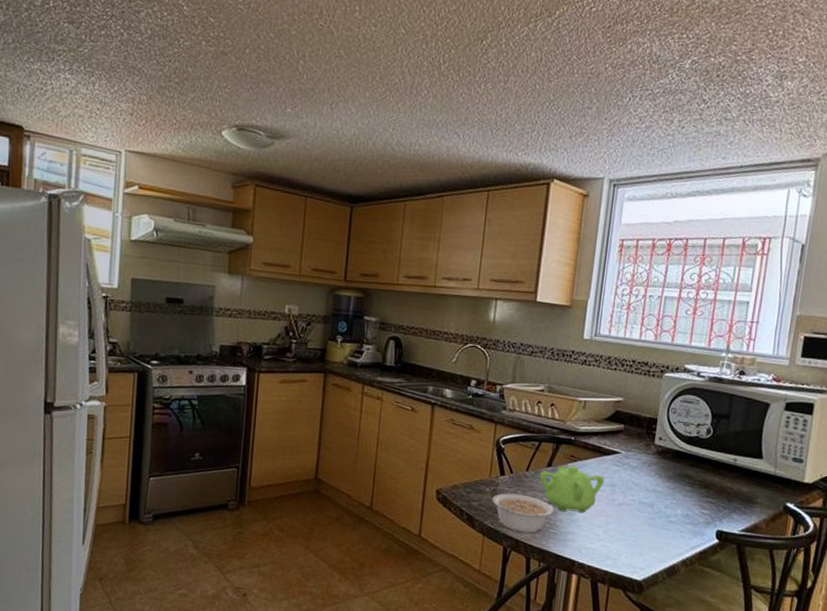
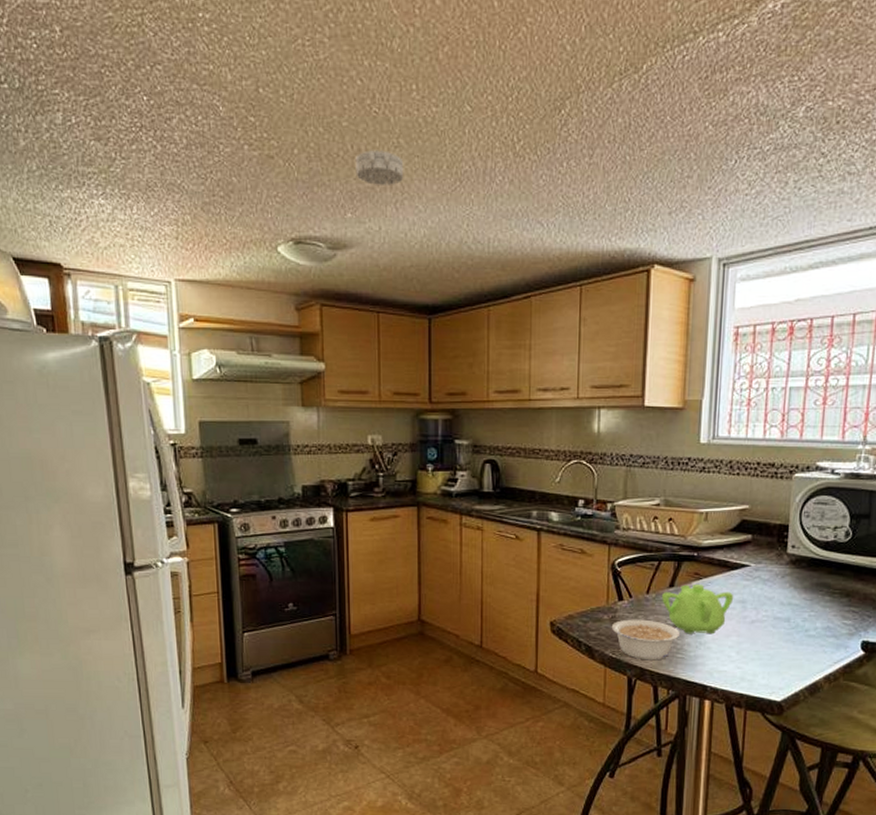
smoke detector: none [298,57,342,89] -> present [355,150,404,185]

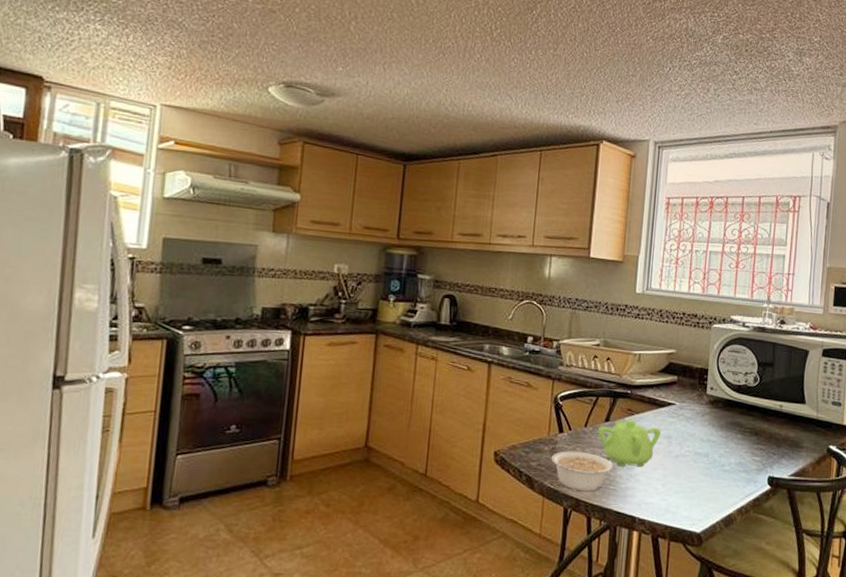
smoke detector: present [355,150,404,185] -> none [350,18,395,50]

